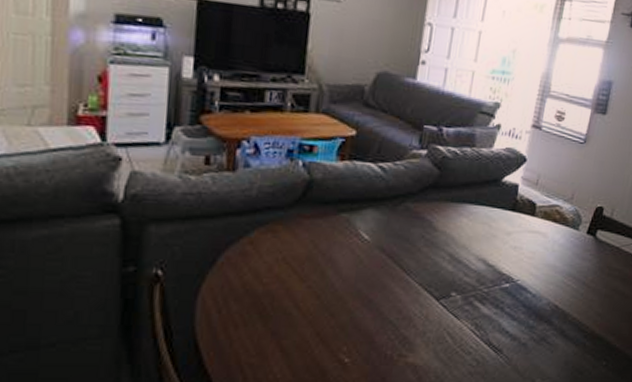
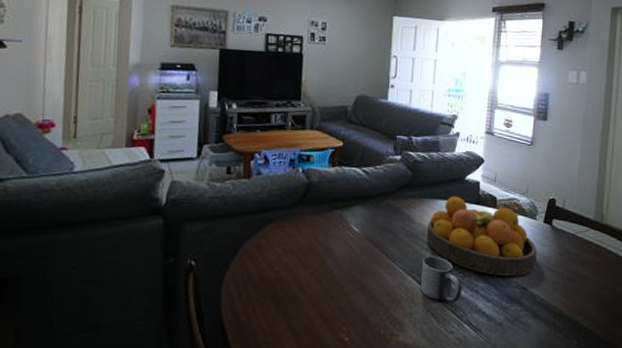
mug: none [437,268,485,321] -> present [420,255,461,303]
fruit bowl: none [449,200,575,293] -> present [426,196,538,276]

